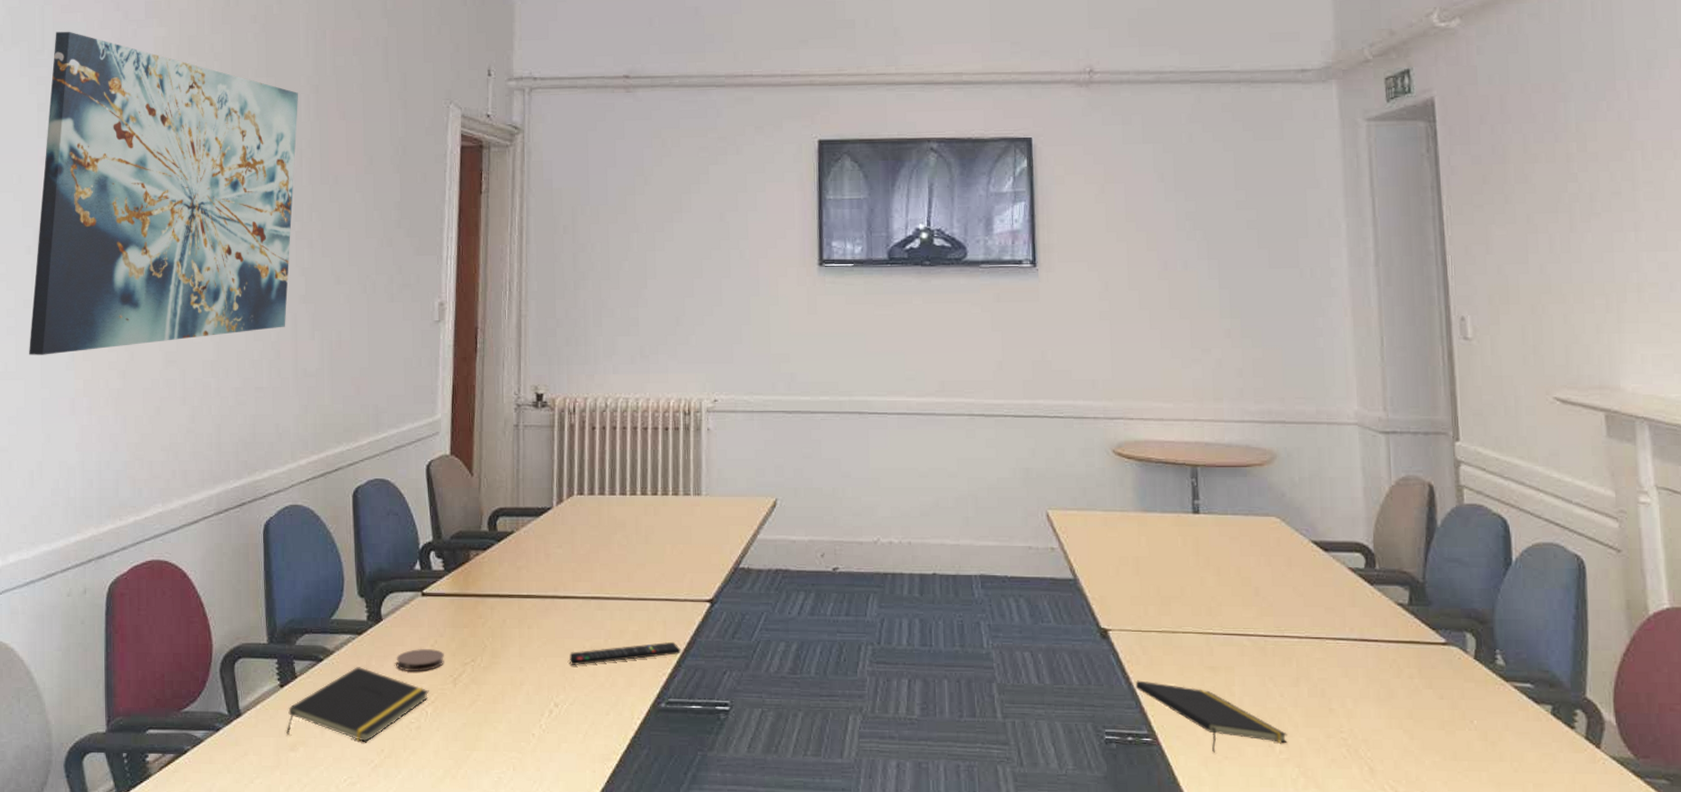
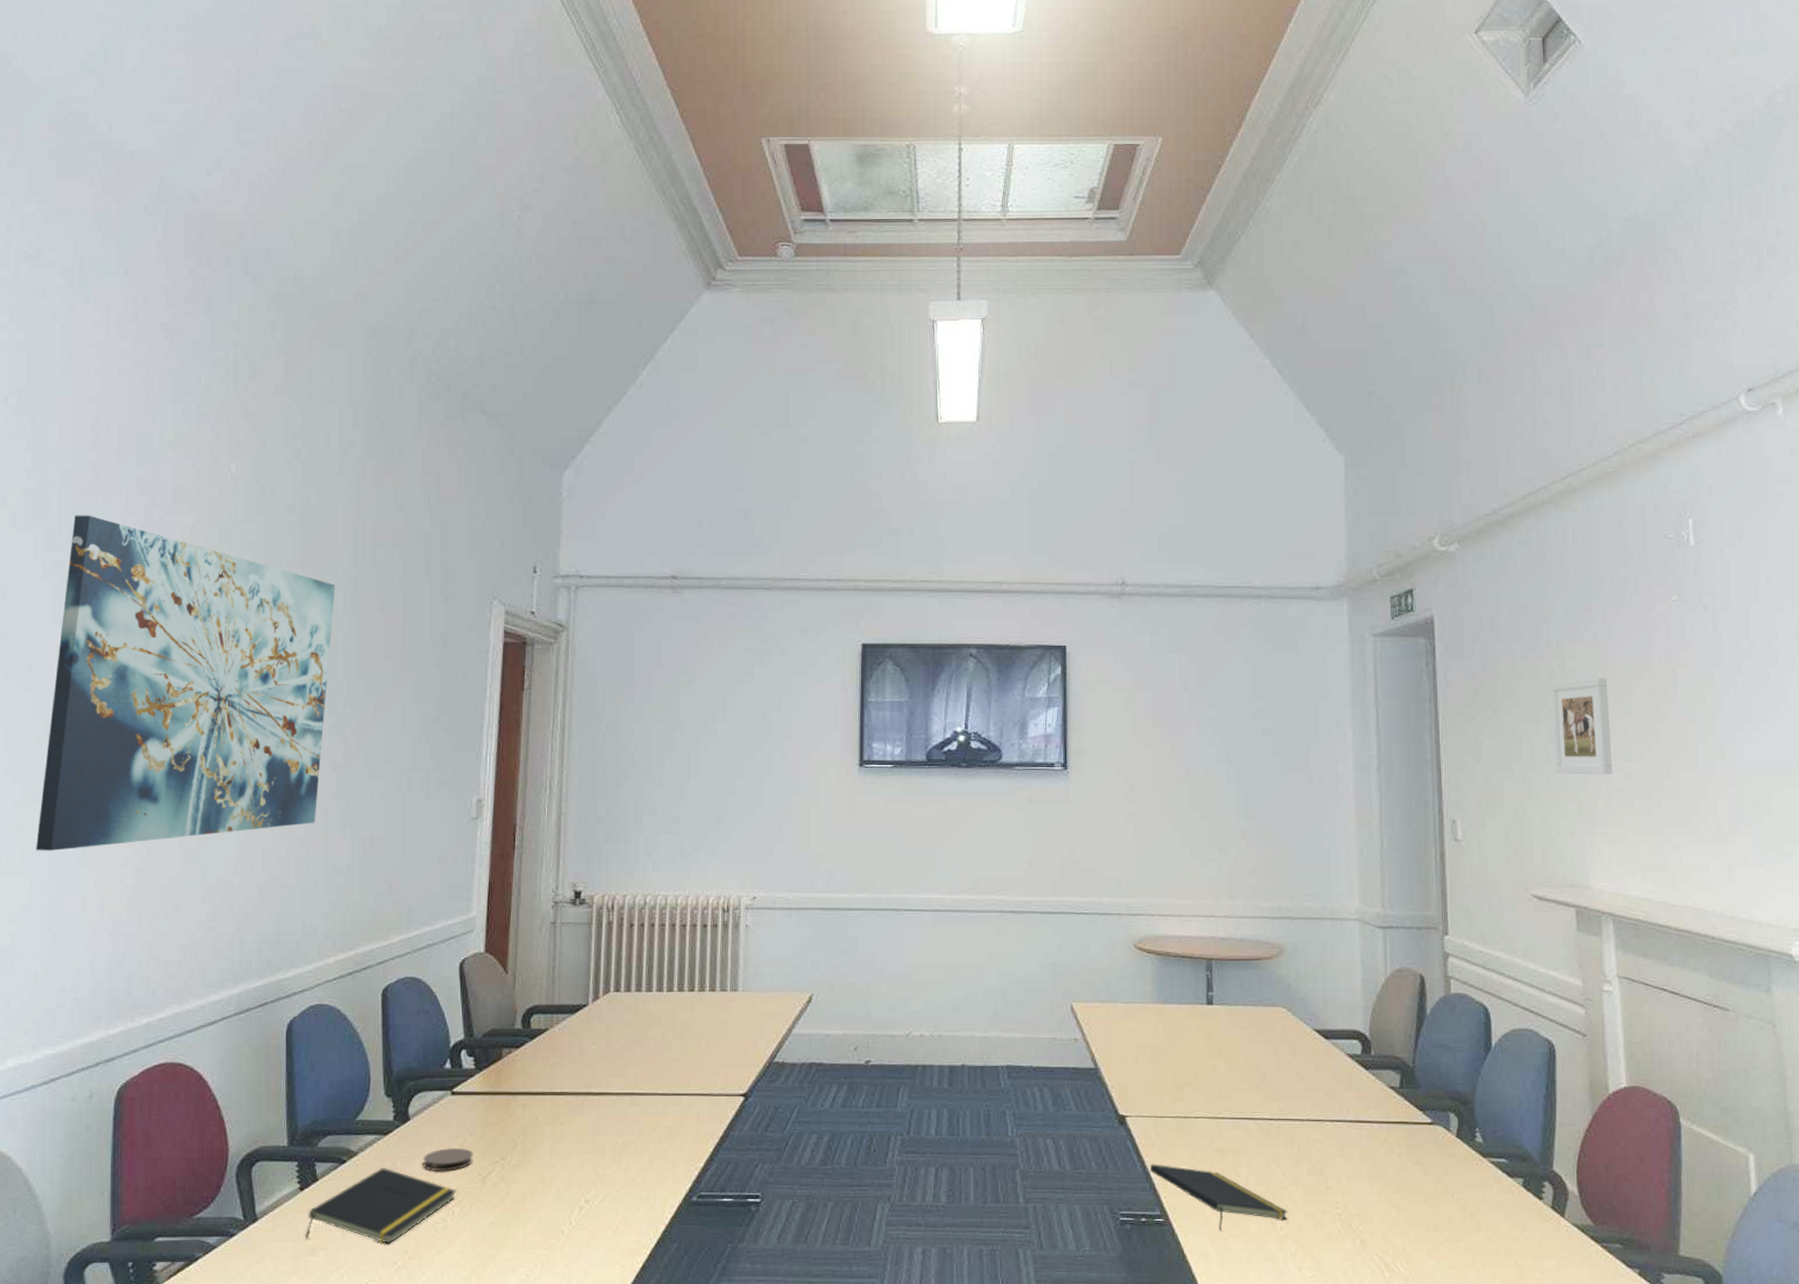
remote control: present [569,641,681,665] -> none [602,1136,714,1161]
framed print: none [1569,160,1644,267] -> present [1550,677,1612,775]

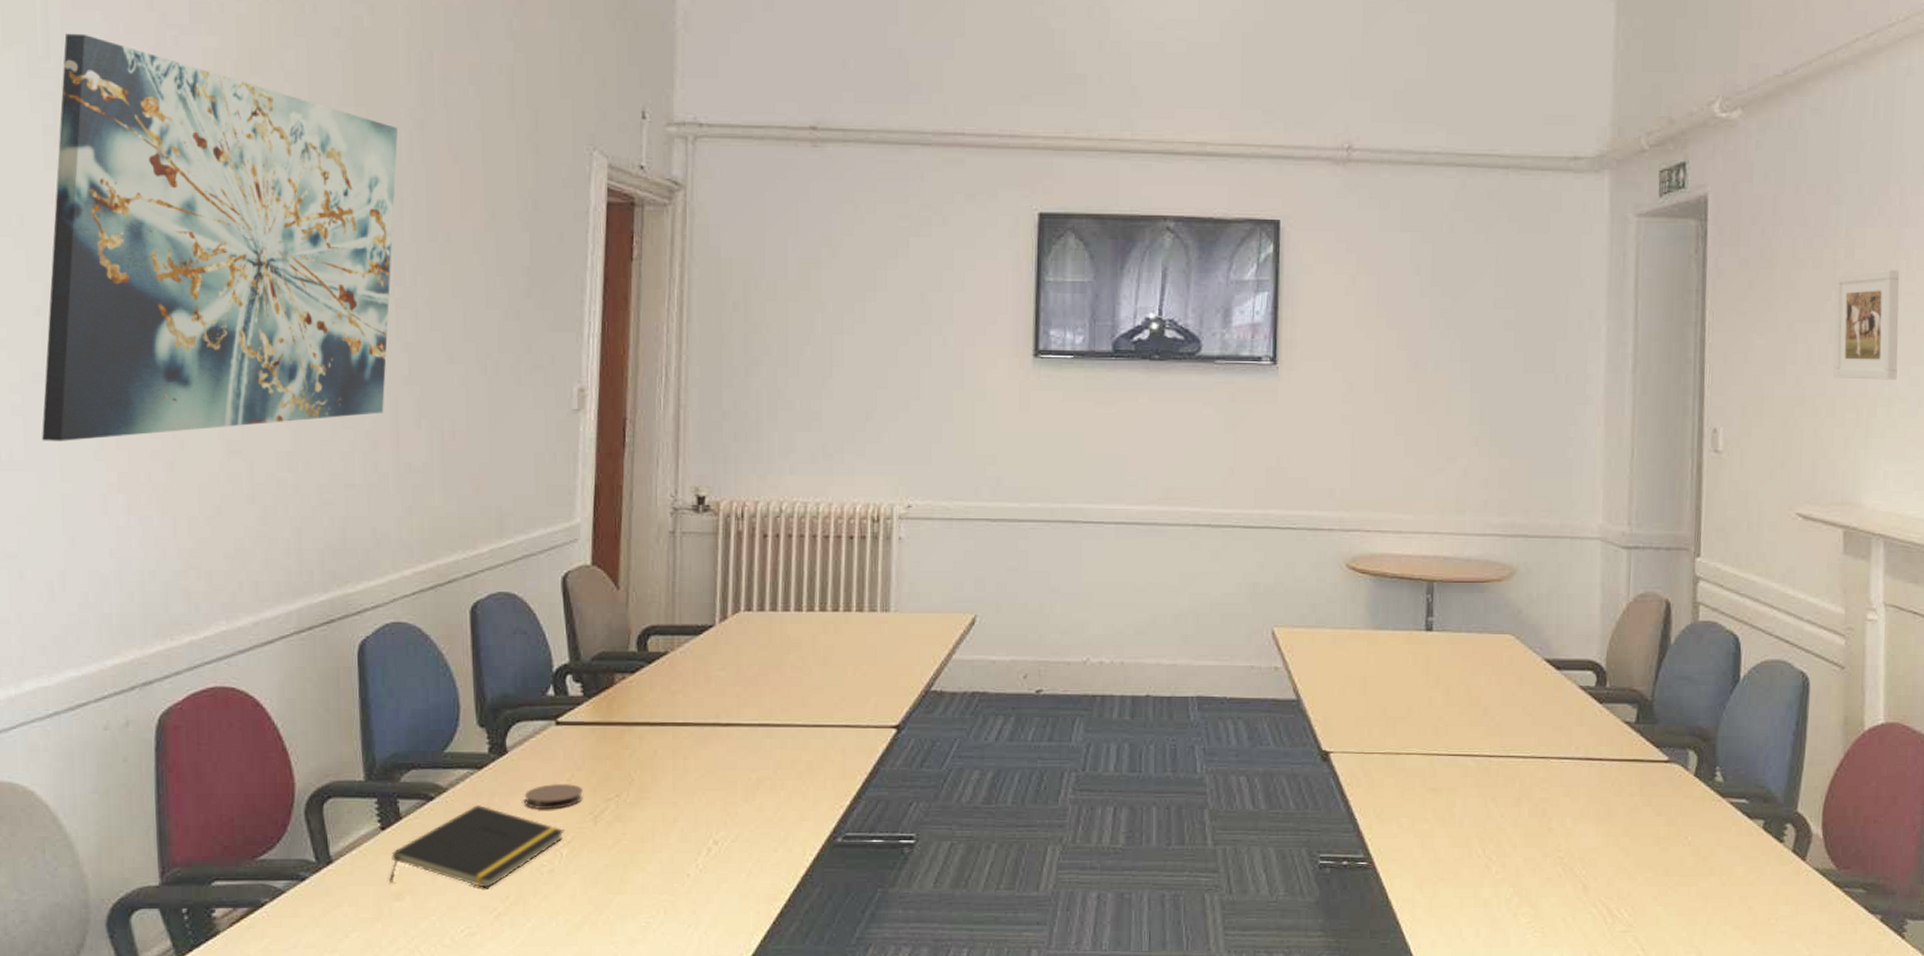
notepad: present [1149,1164,1288,1231] -> none [1354,803,1505,875]

